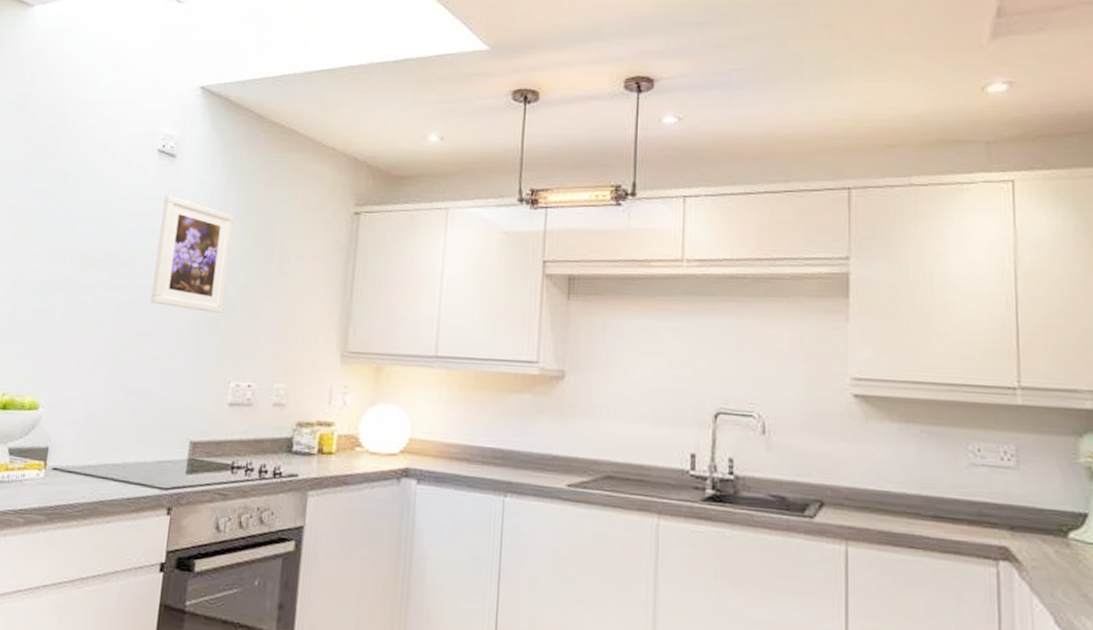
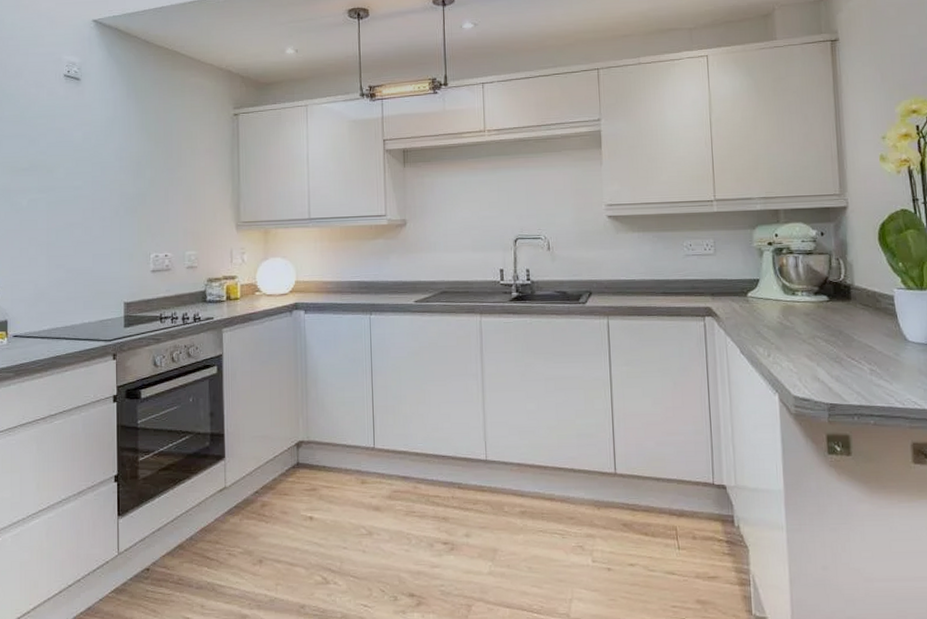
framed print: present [151,196,234,314] -> none [76,112,137,203]

